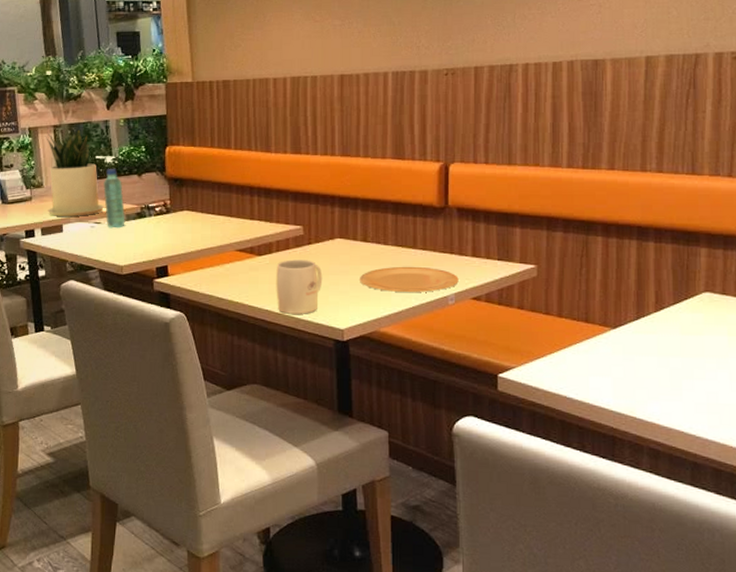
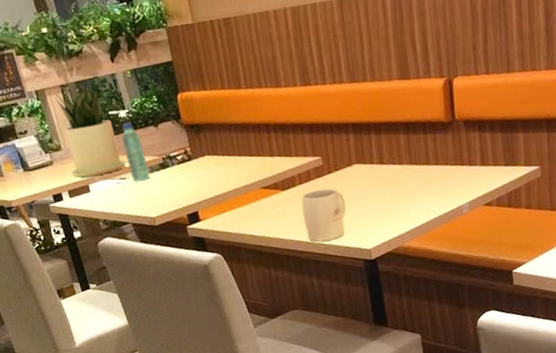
plate: present [360,266,459,293] -> none [380,181,471,209]

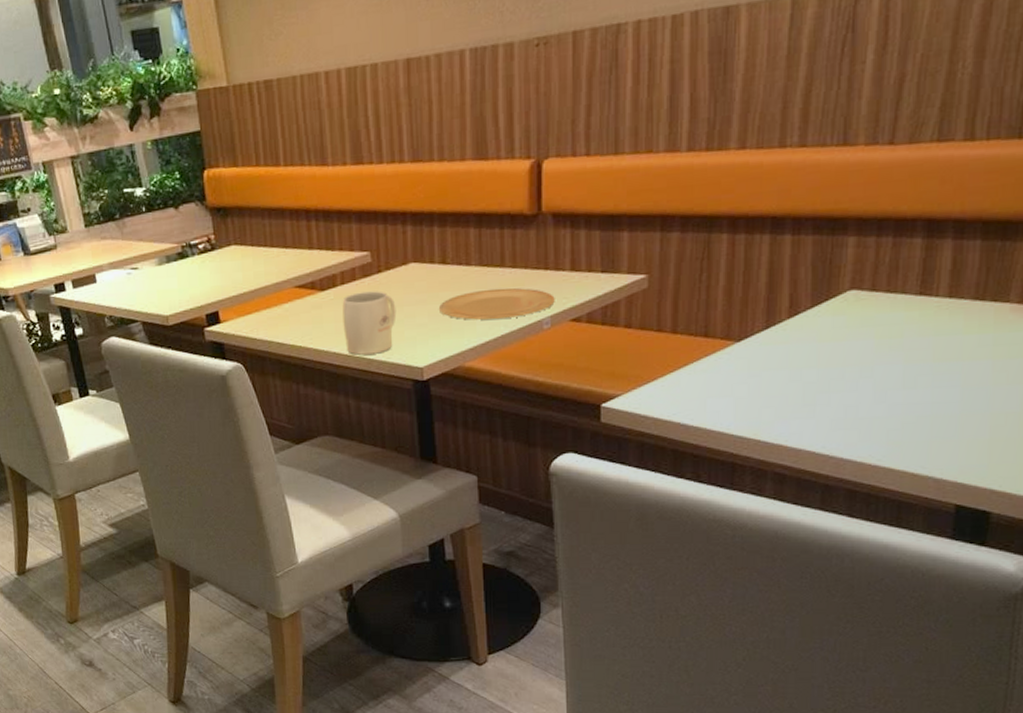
planter: present [53,86,126,178] -> none [62,158,140,265]
water bottle: present [121,122,150,183] -> none [136,202,166,274]
plate: none [380,181,471,209] -> present [439,287,555,321]

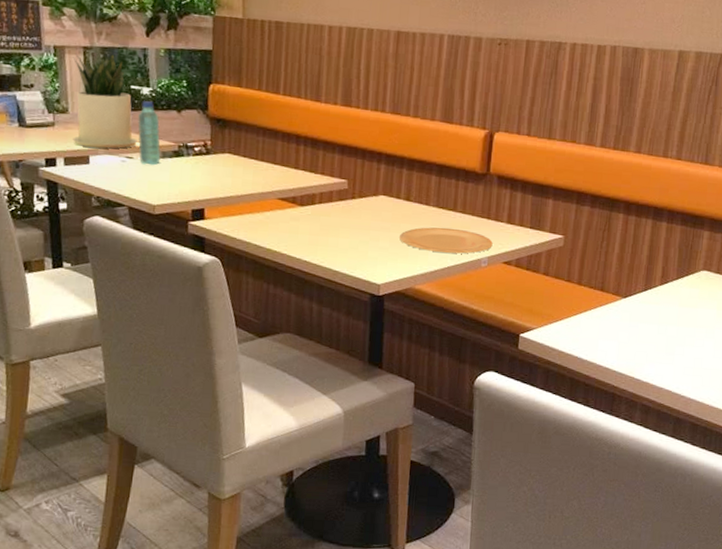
planter: none [62,158,140,265] -> present [72,53,137,149]
water bottle: none [136,202,166,274] -> present [137,101,161,166]
mug: present [342,291,397,355] -> none [315,212,364,267]

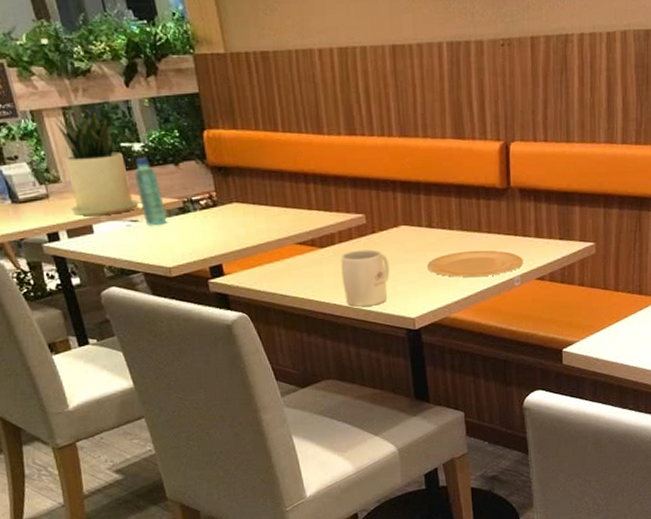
mug: none [315,212,364,267] -> present [340,249,390,307]

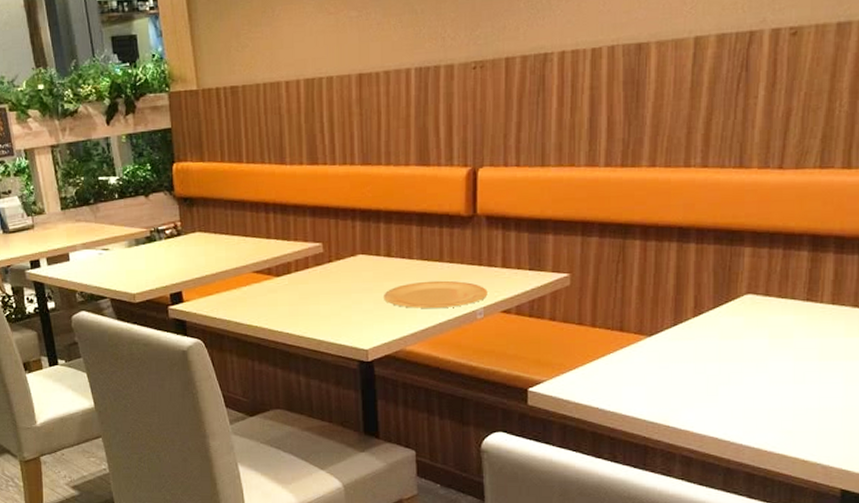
planter: present [52,112,139,216] -> none [42,149,111,244]
water bottle: present [134,158,167,227] -> none [109,190,135,255]
mug: present [340,249,390,307] -> none [296,279,345,336]

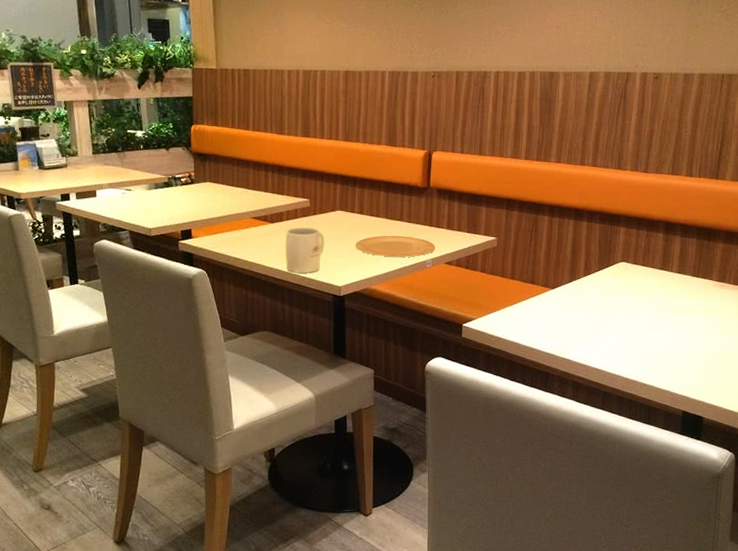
mug: none [296,279,345,336] -> present [285,227,325,273]

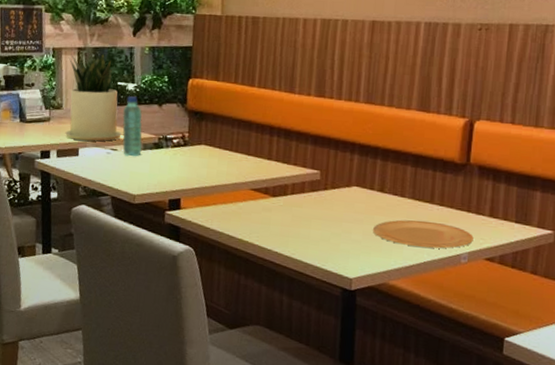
planter: none [79,105,134,184] -> present [65,54,122,142]
water bottle: none [134,142,154,196] -> present [122,96,142,157]
mug: present [285,227,325,273] -> none [287,203,336,260]

